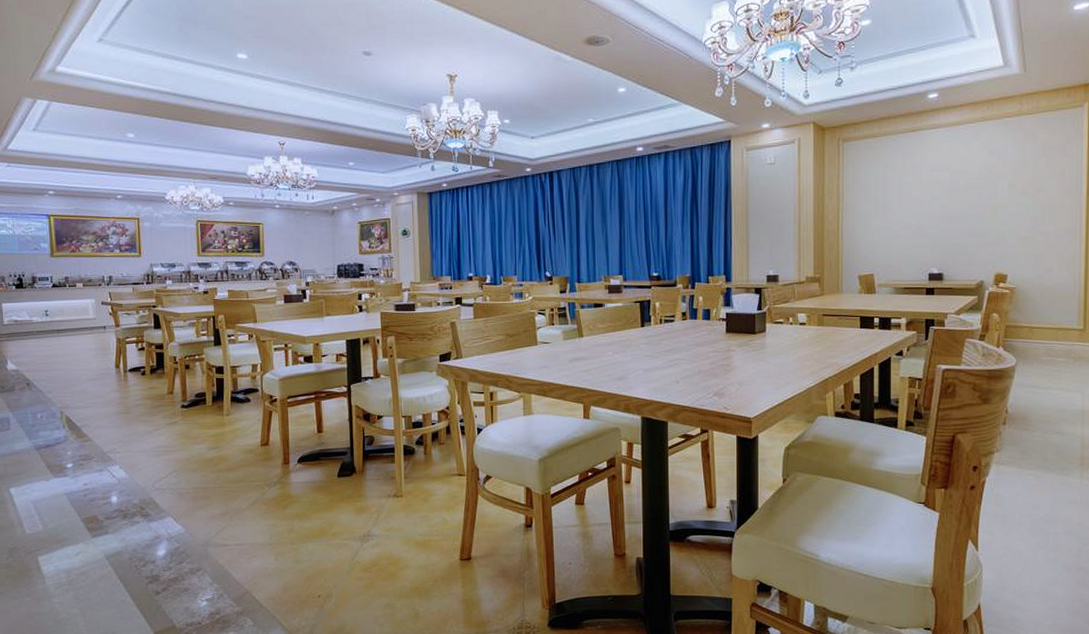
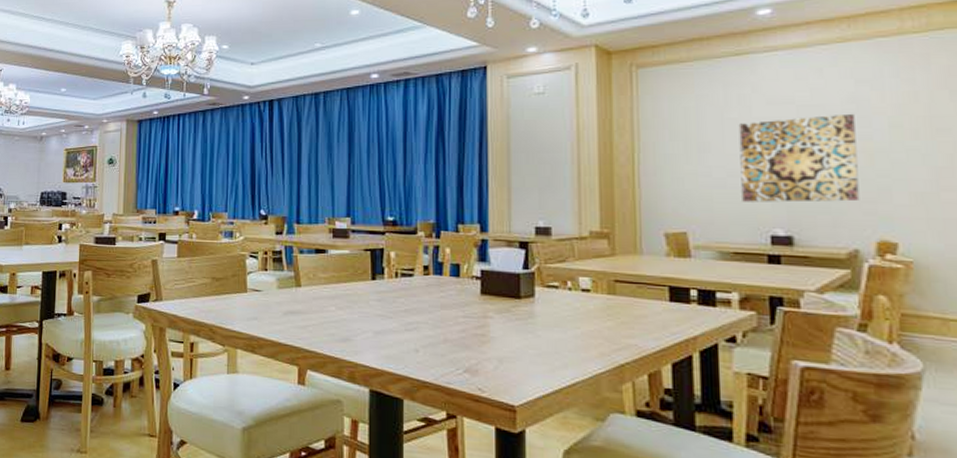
wall art: none [911,177,987,248] -> present [738,113,860,203]

